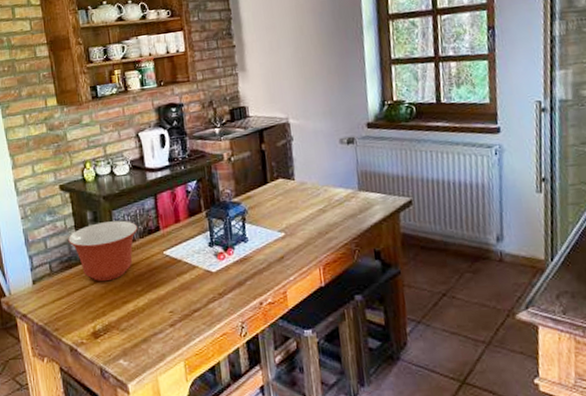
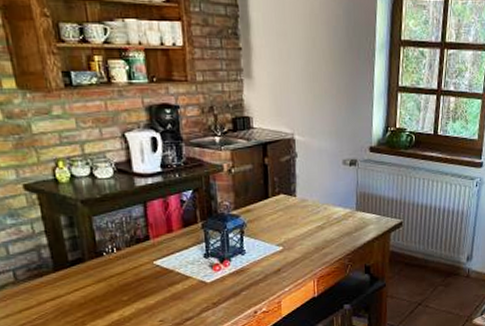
mixing bowl: present [68,220,138,282] -> none [37,227,124,291]

